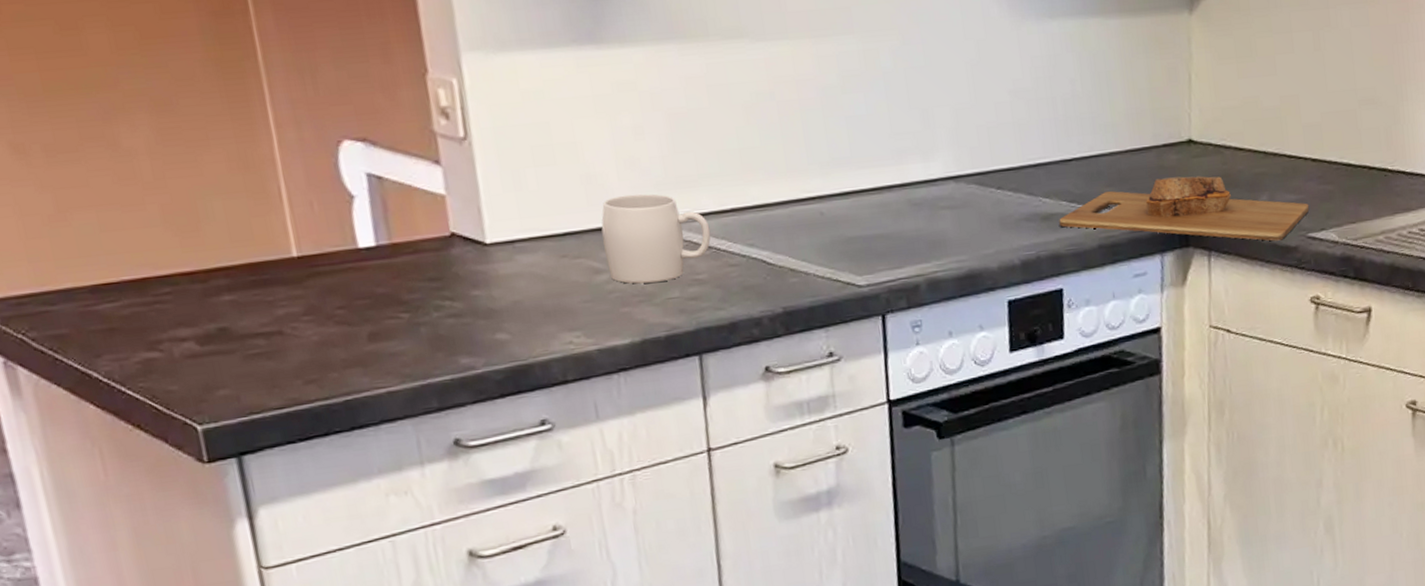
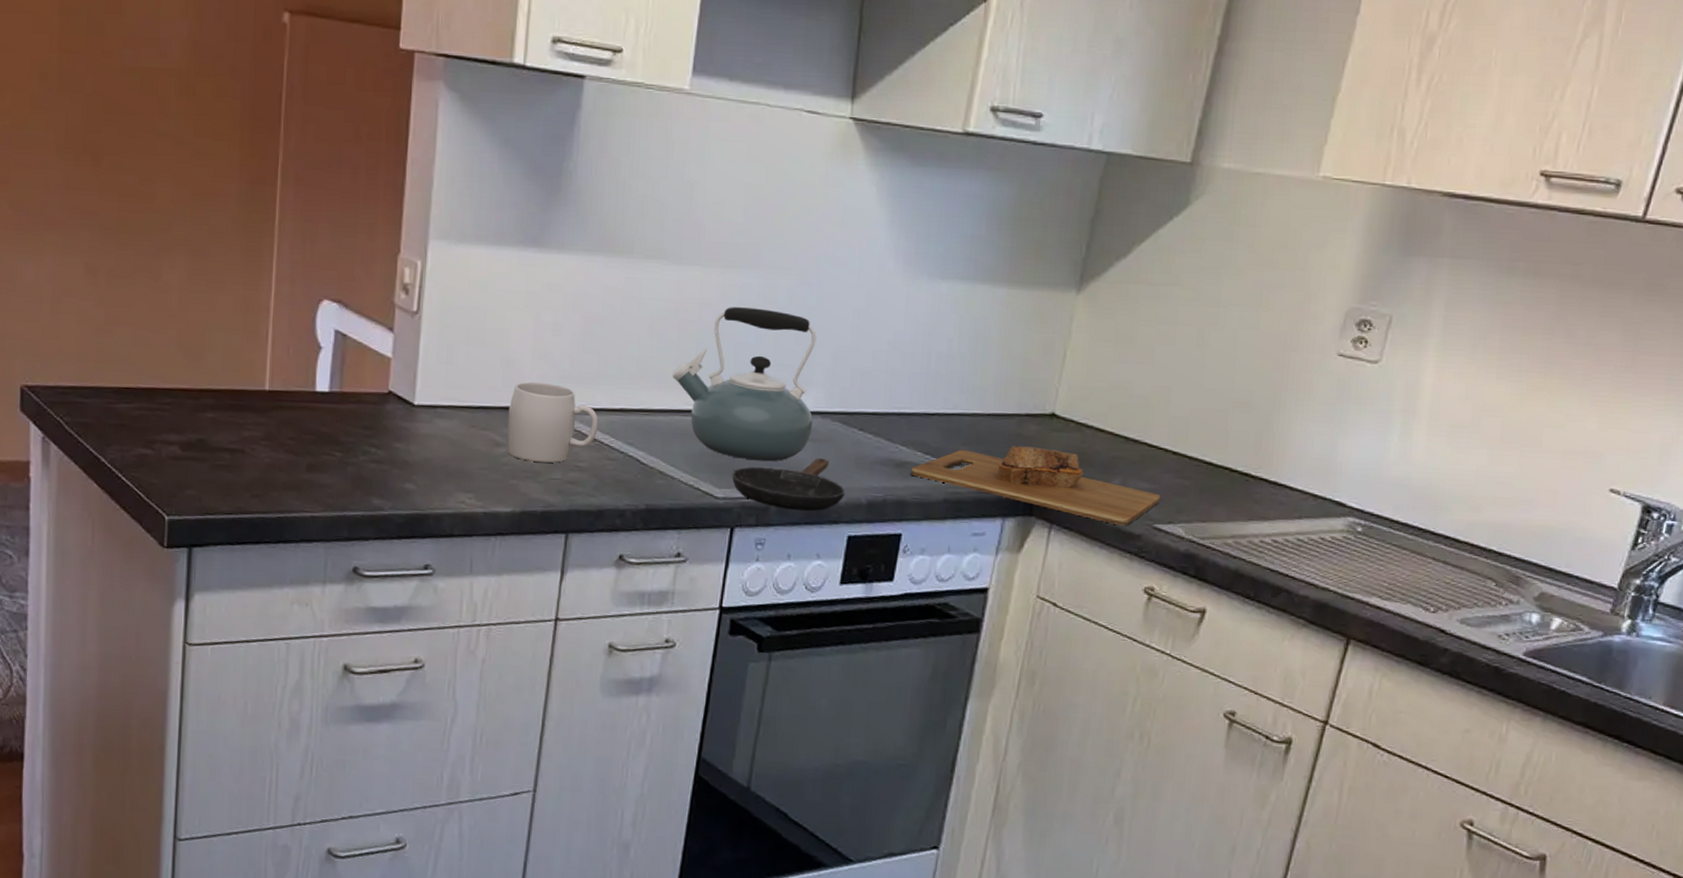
kettle: none [782,76,948,240] -> present [672,307,817,462]
frying pan: none [870,225,996,286] -> present [732,458,845,512]

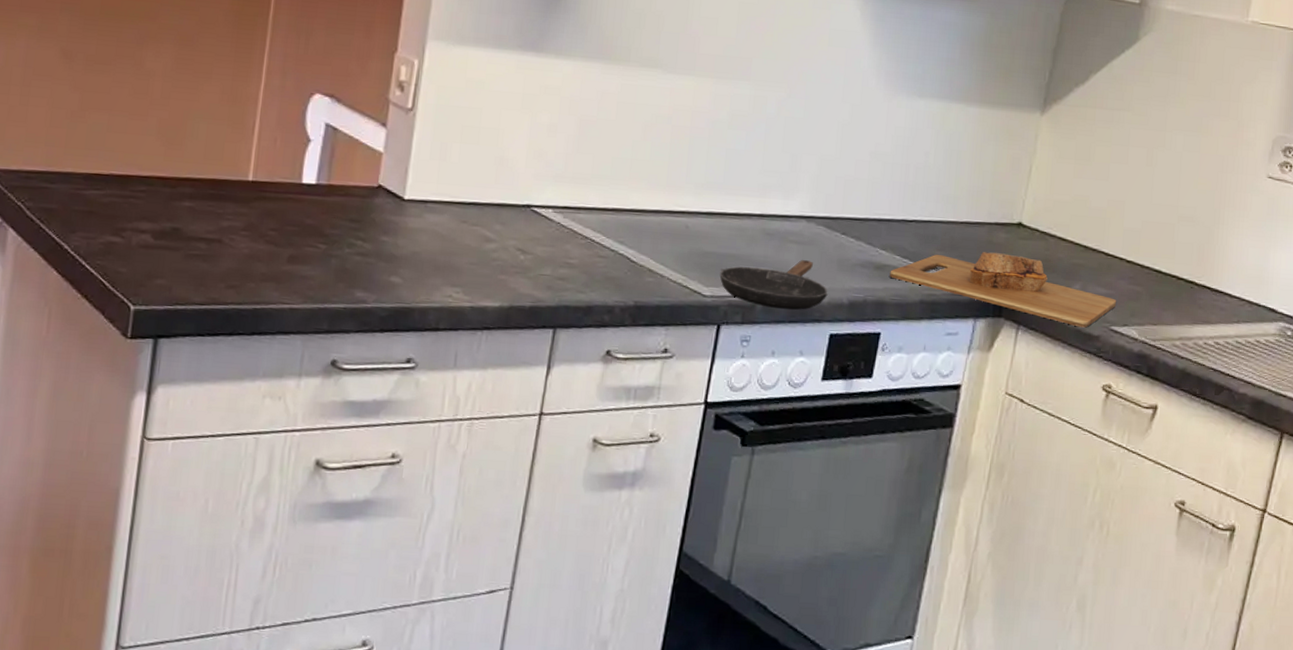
mug: present [507,381,599,464] -> none [497,180,591,260]
kettle: present [672,307,817,462] -> none [664,115,803,262]

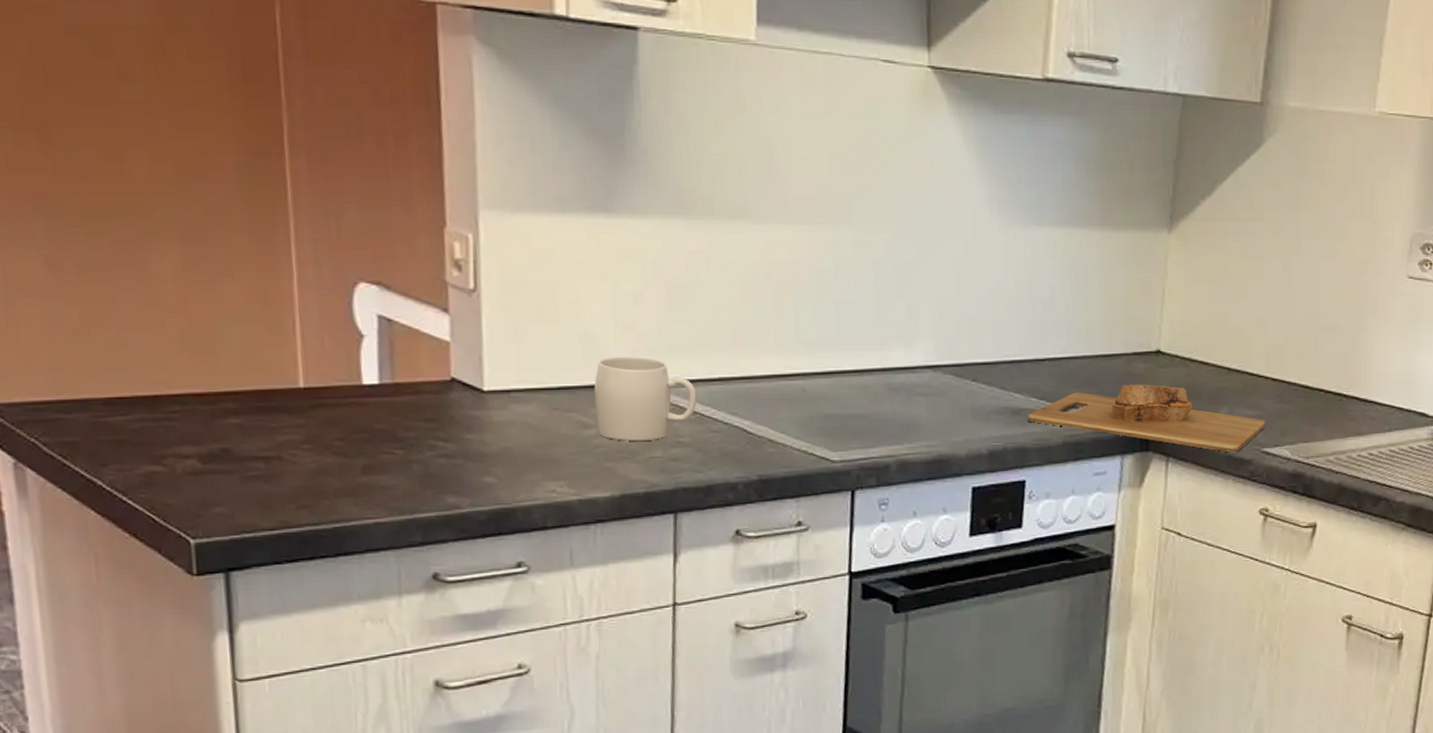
mug: none [497,180,591,260] -> present [594,356,697,442]
frying pan: present [719,260,828,311] -> none [846,413,965,467]

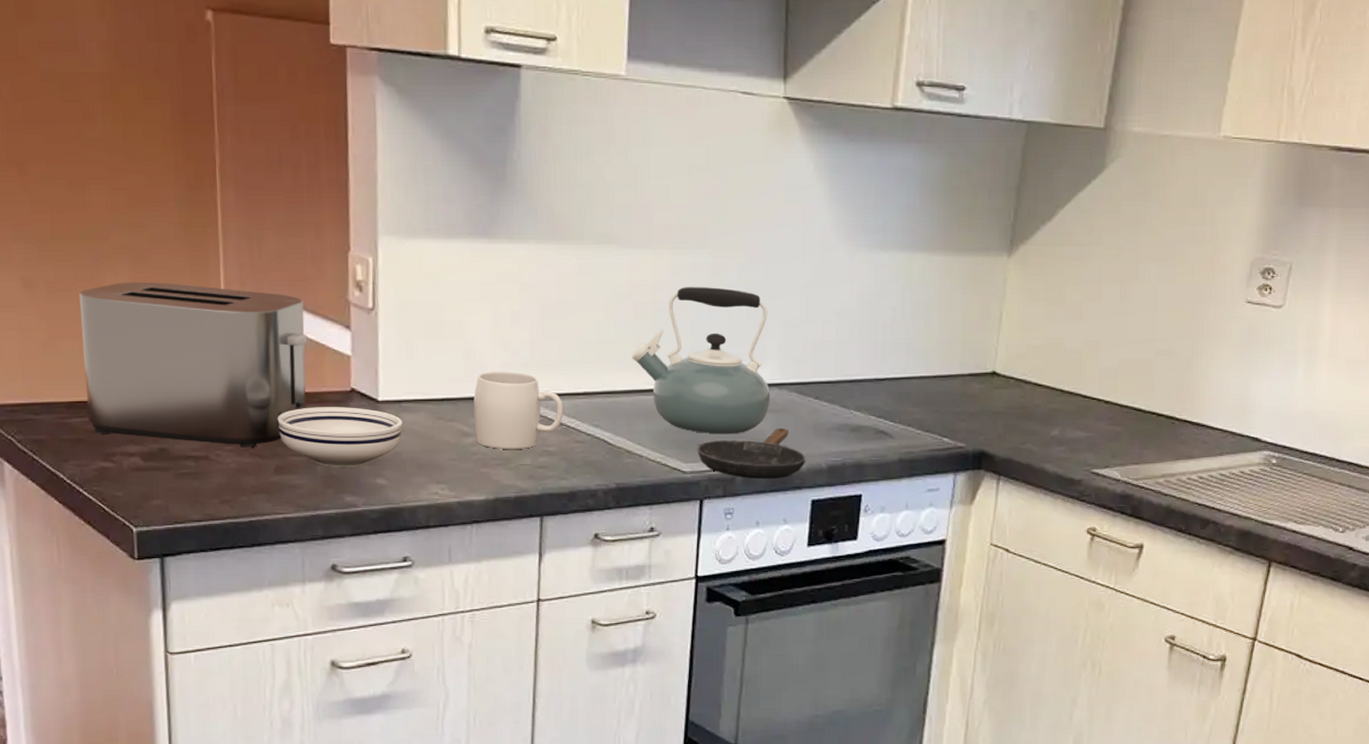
toaster: none [117,261,399,446] -> present [79,281,308,447]
bowl: none [364,398,513,465] -> present [277,407,402,467]
kettle: none [771,265,925,420] -> present [632,287,771,434]
frying pan: none [846,413,965,467] -> present [697,428,806,480]
cutting board: present [1028,384,1266,453] -> none [866,405,1097,473]

